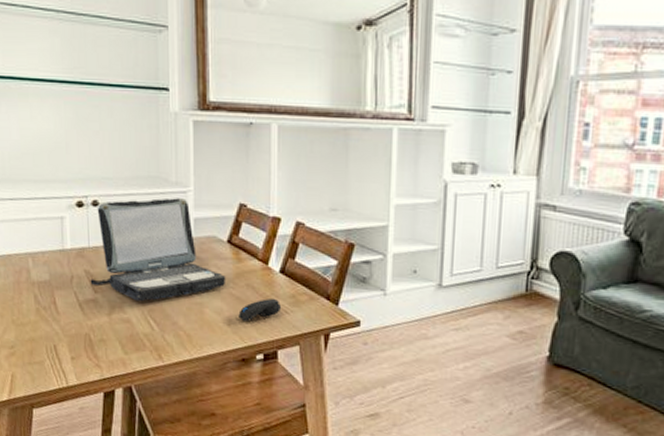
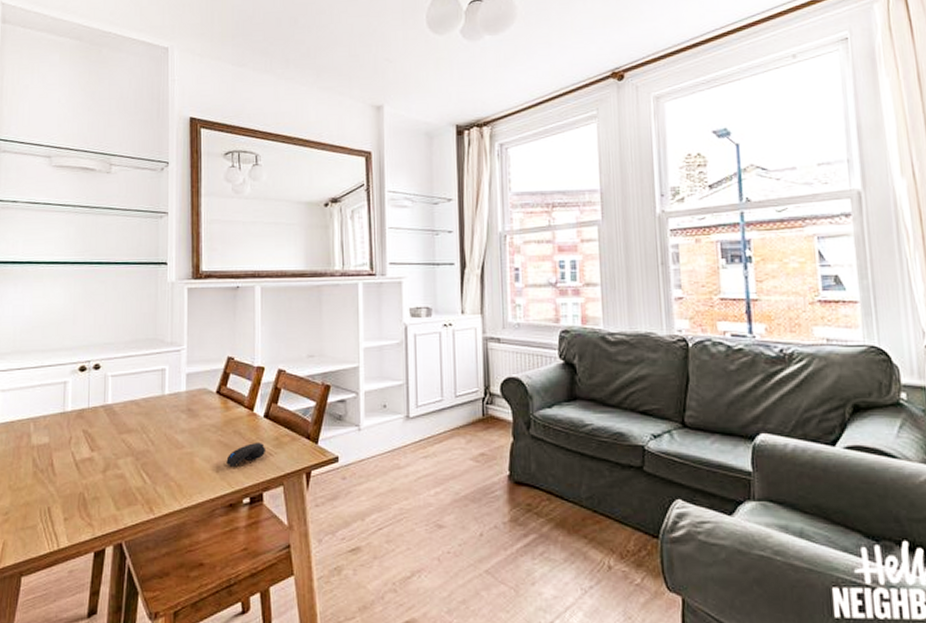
laptop: present [90,198,226,302] -> none [87,356,215,456]

